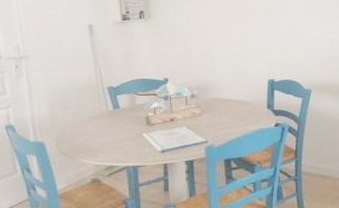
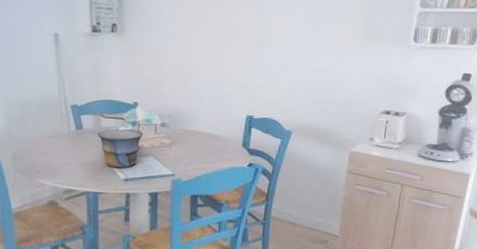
bowl: none [133,103,176,141] -> present [97,129,144,169]

